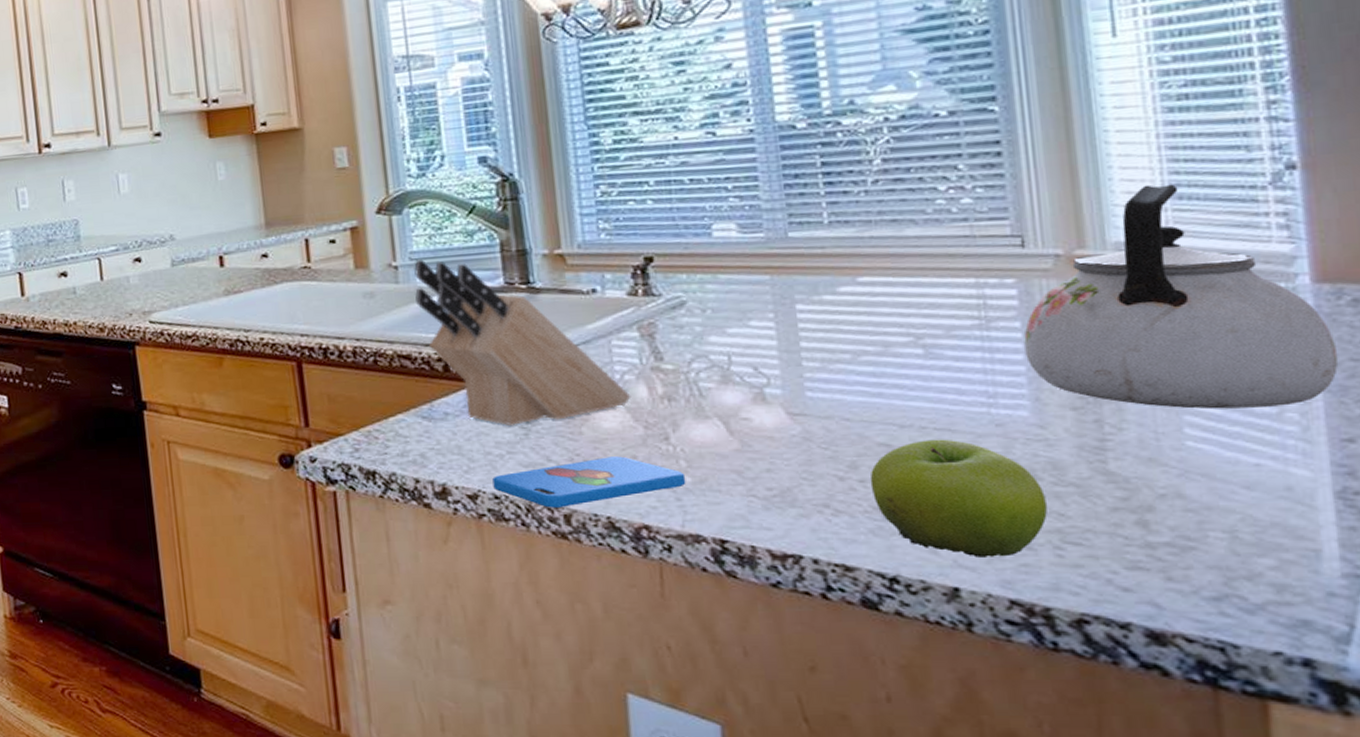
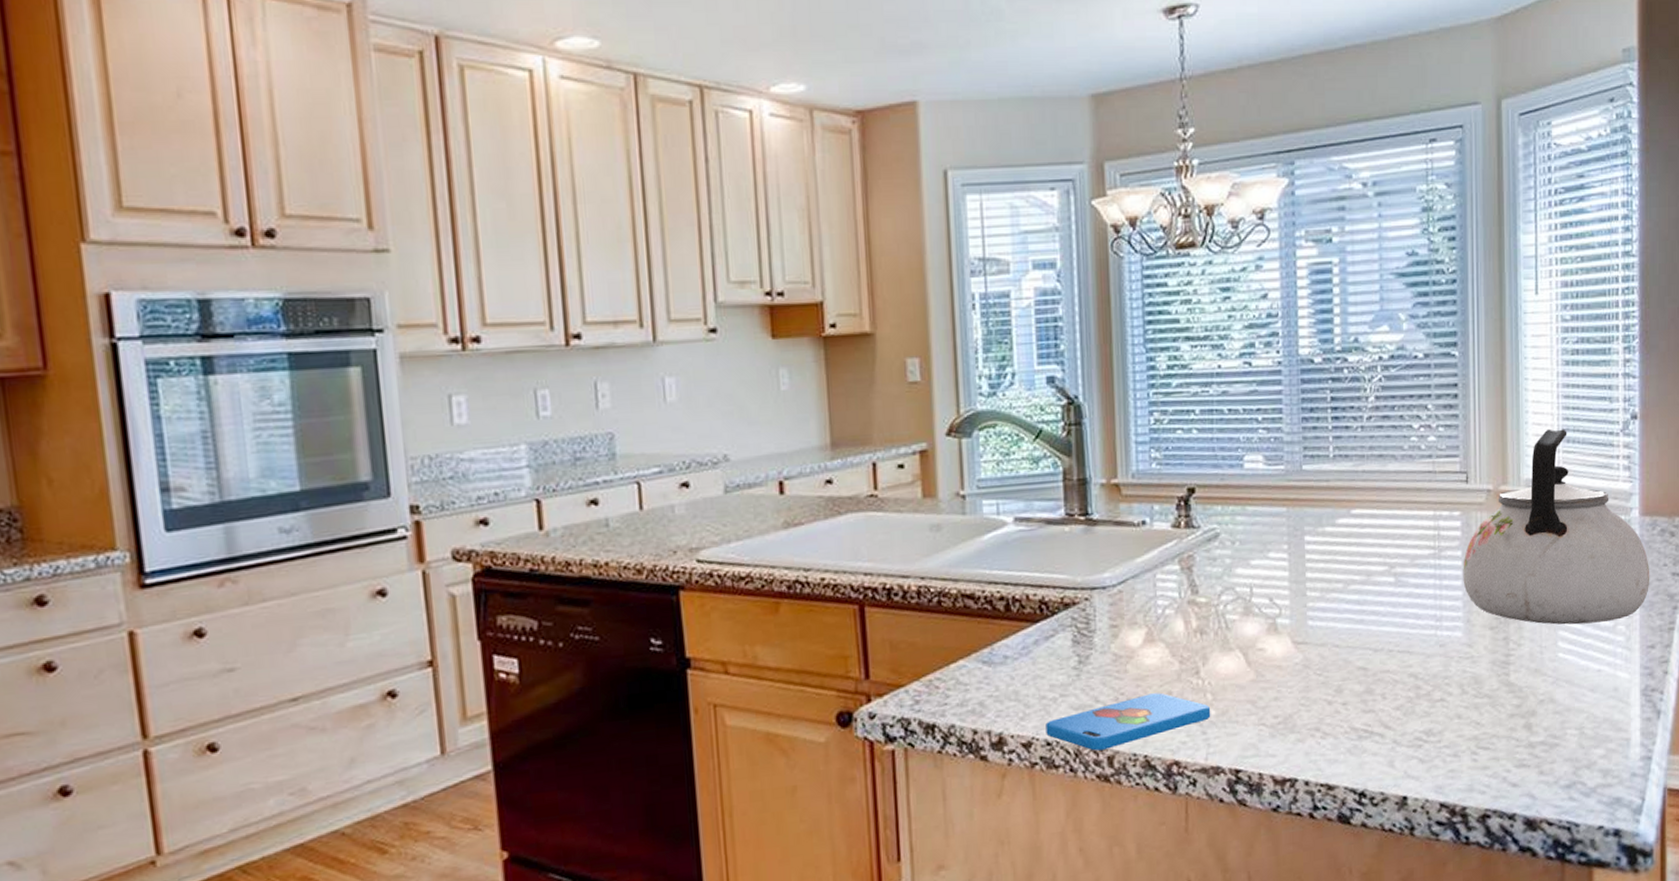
knife block: present [414,259,632,427] -> none [981,488,1170,668]
fruit: present [869,439,1048,557] -> none [1350,660,1469,767]

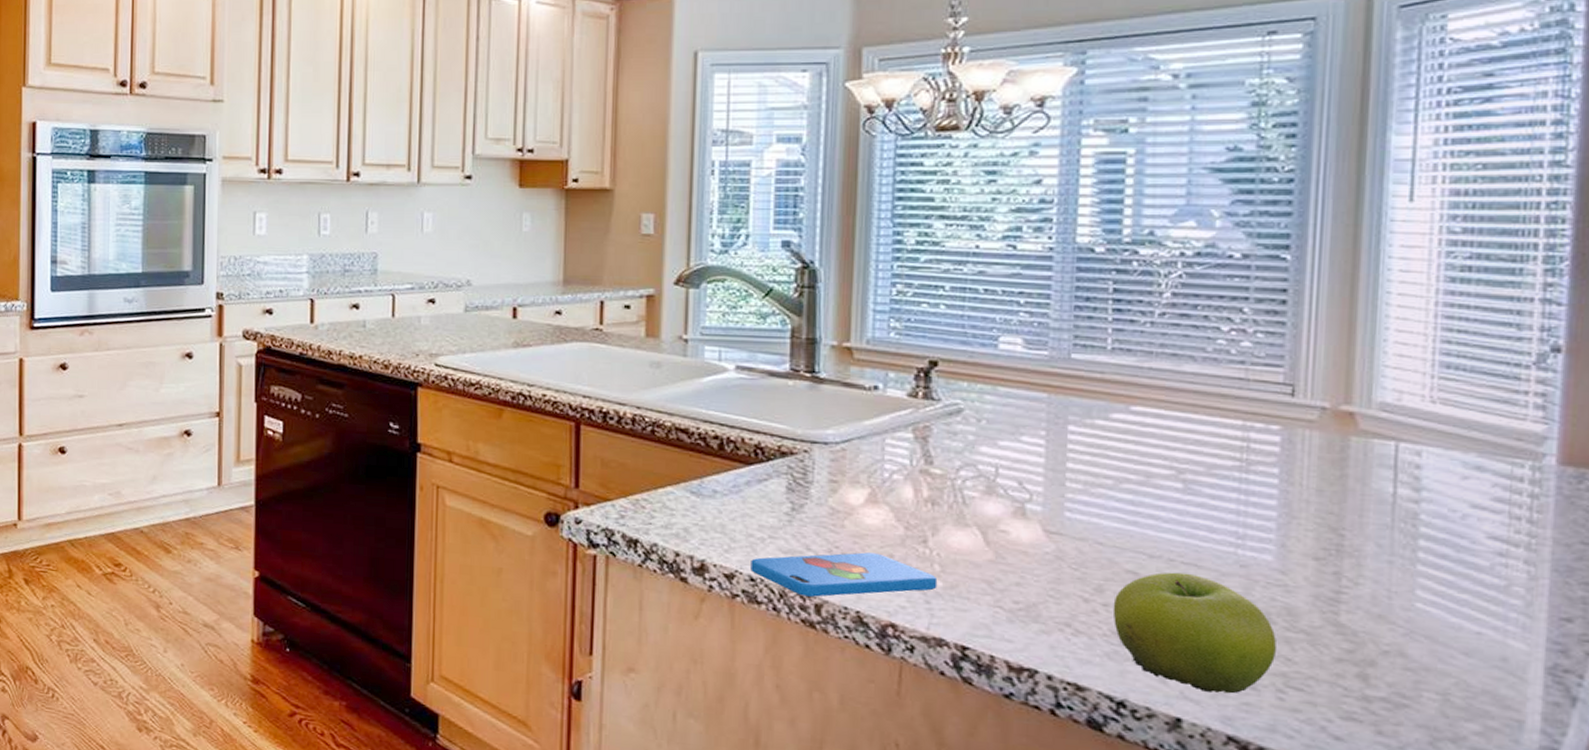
fruit: none [1350,660,1469,767] -> present [1112,572,1276,694]
kettle: present [1463,428,1650,625] -> none [1279,350,1571,580]

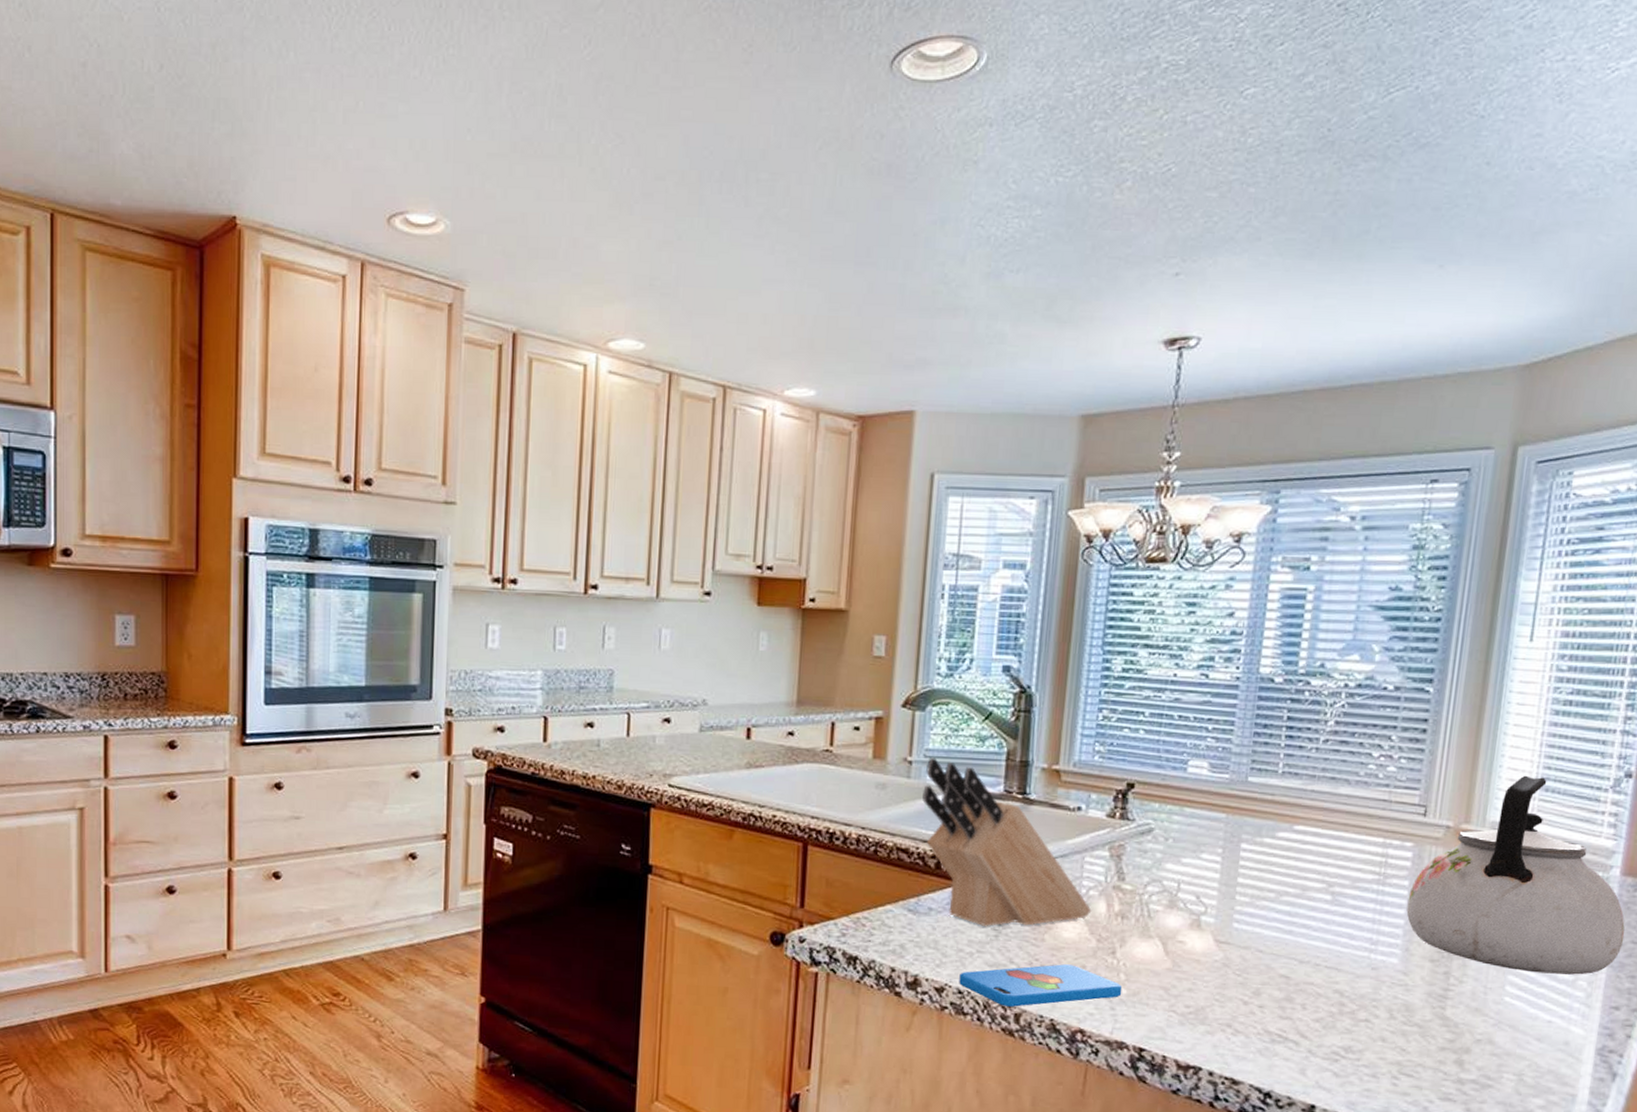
knife block: none [701,335,897,512] -> present [922,757,1092,927]
fruit: present [1112,572,1276,694] -> none [1266,975,1395,1082]
kettle: none [1279,350,1571,580] -> present [1406,775,1625,975]

